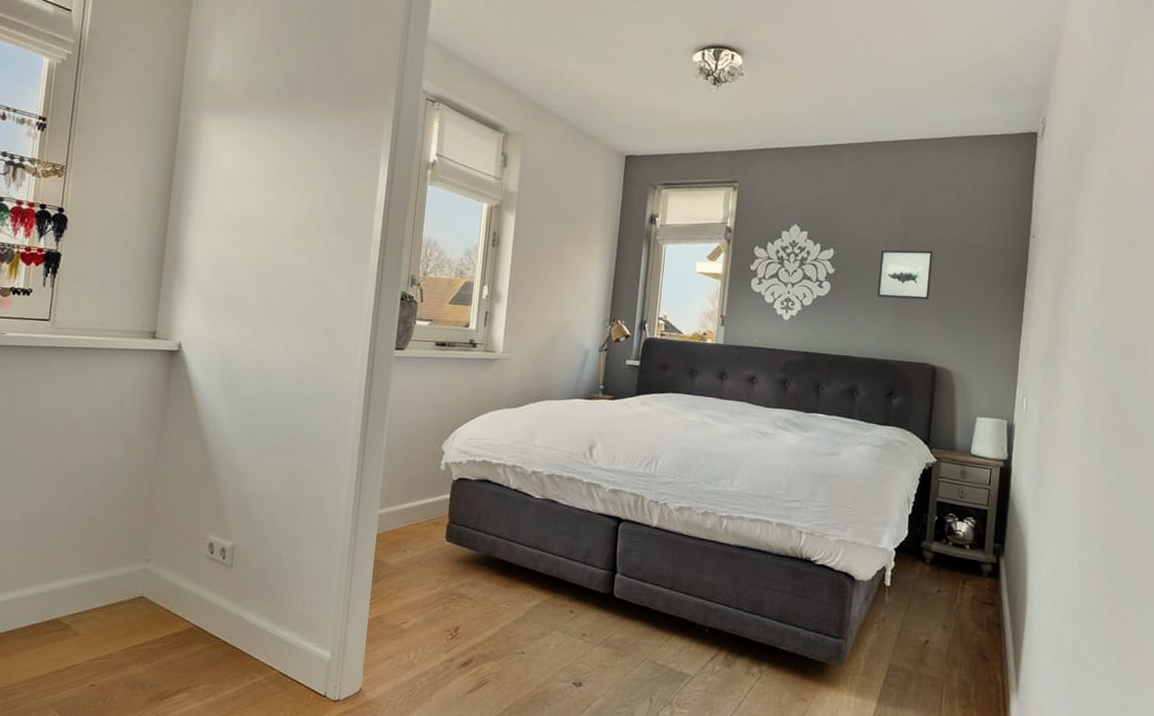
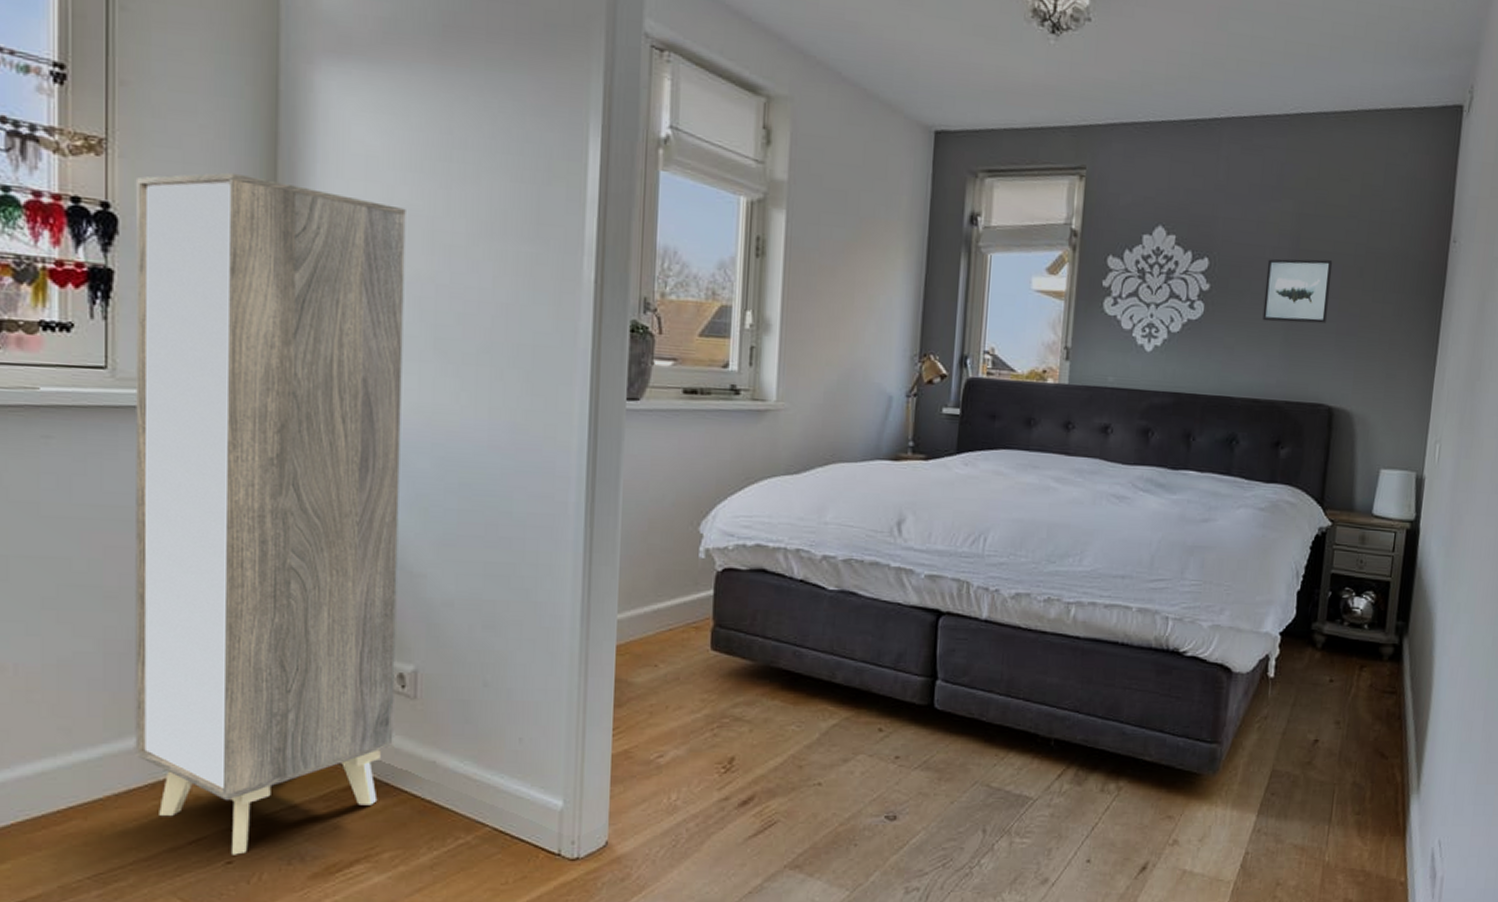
cabinet: none [38,188,254,680] -> present [135,172,406,855]

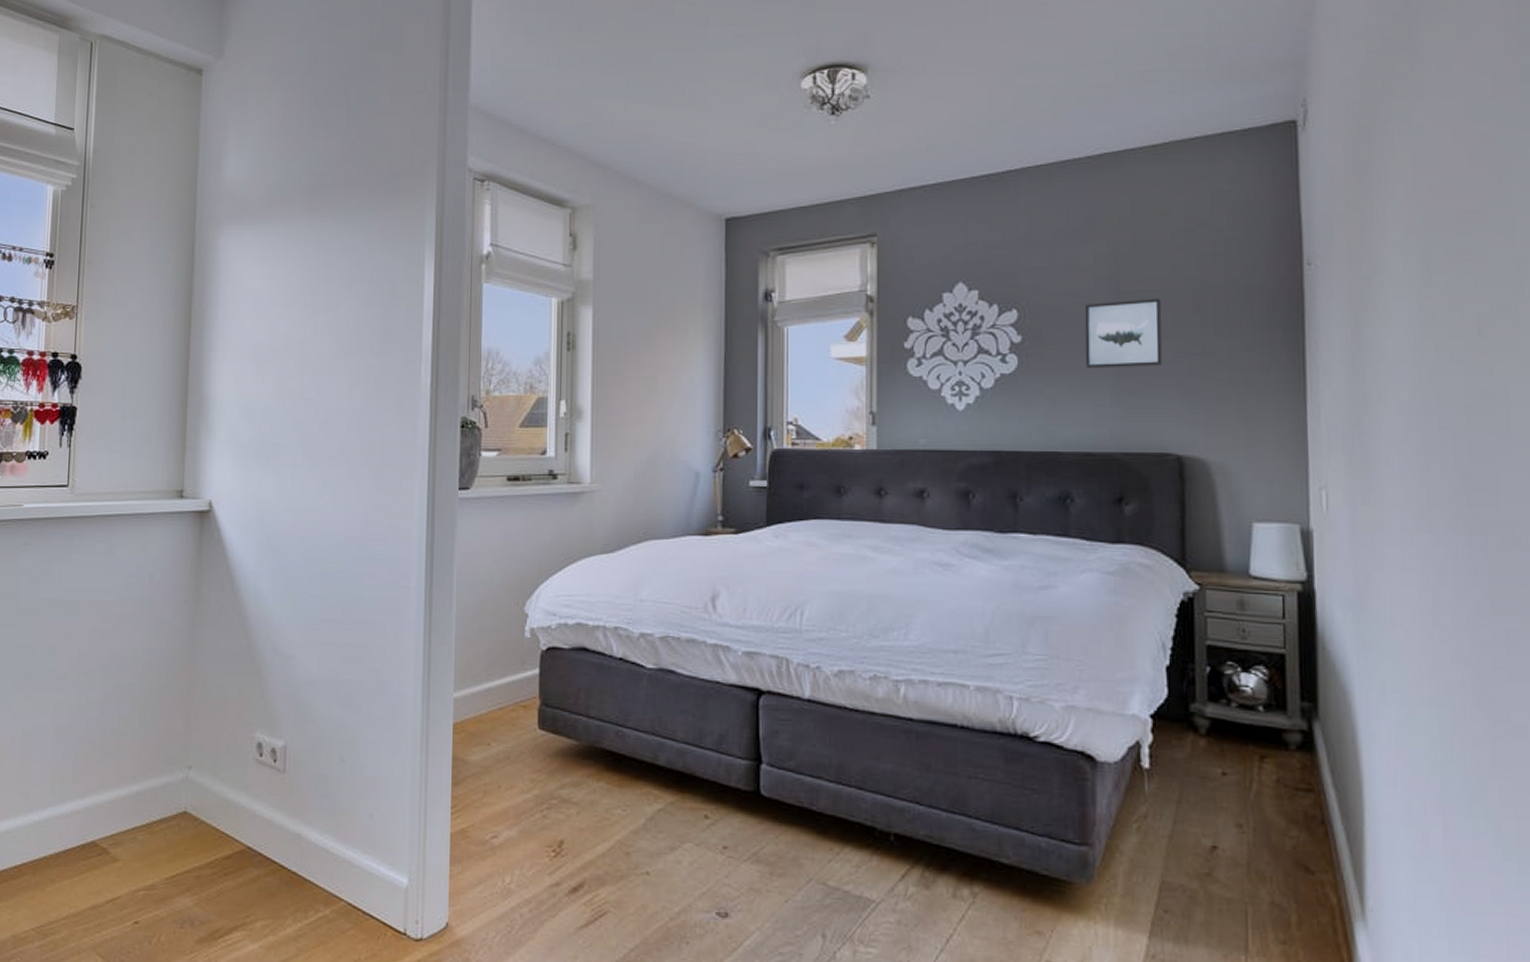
cabinet: present [135,172,406,855] -> none [72,322,283,916]

